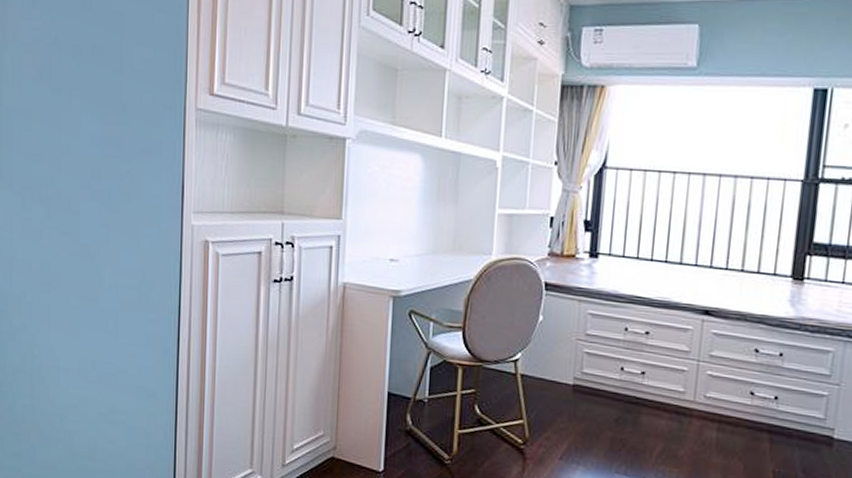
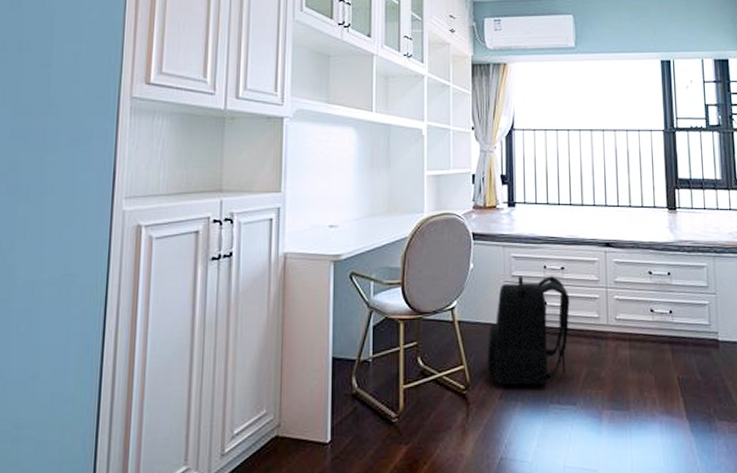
backpack: none [548,335,652,453] -> present [487,275,570,385]

